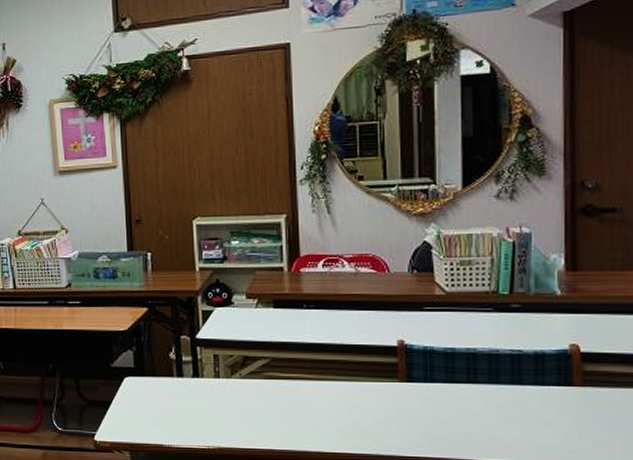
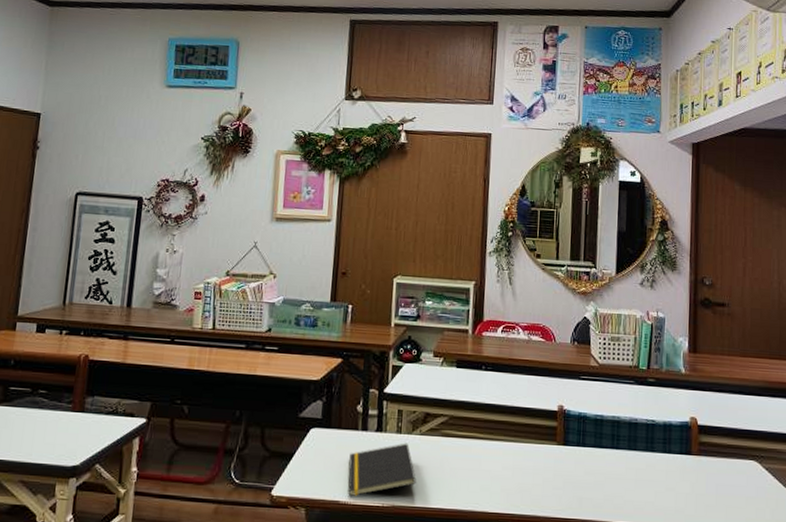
notepad: none [168,387,241,441] -> present [348,443,416,497]

